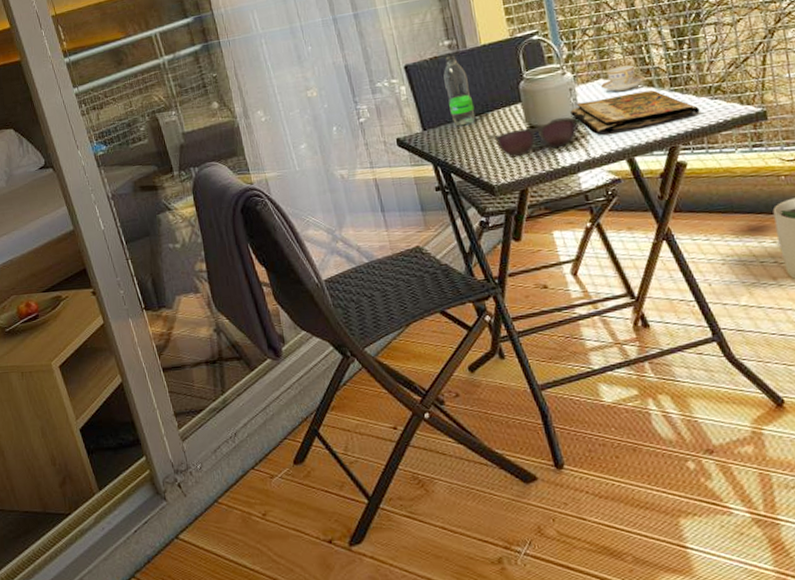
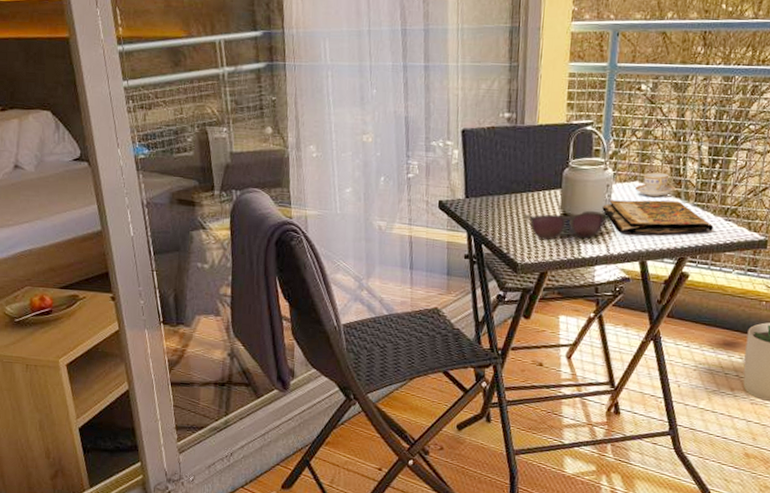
bottle: present [442,55,476,126] -> none [494,129,518,201]

